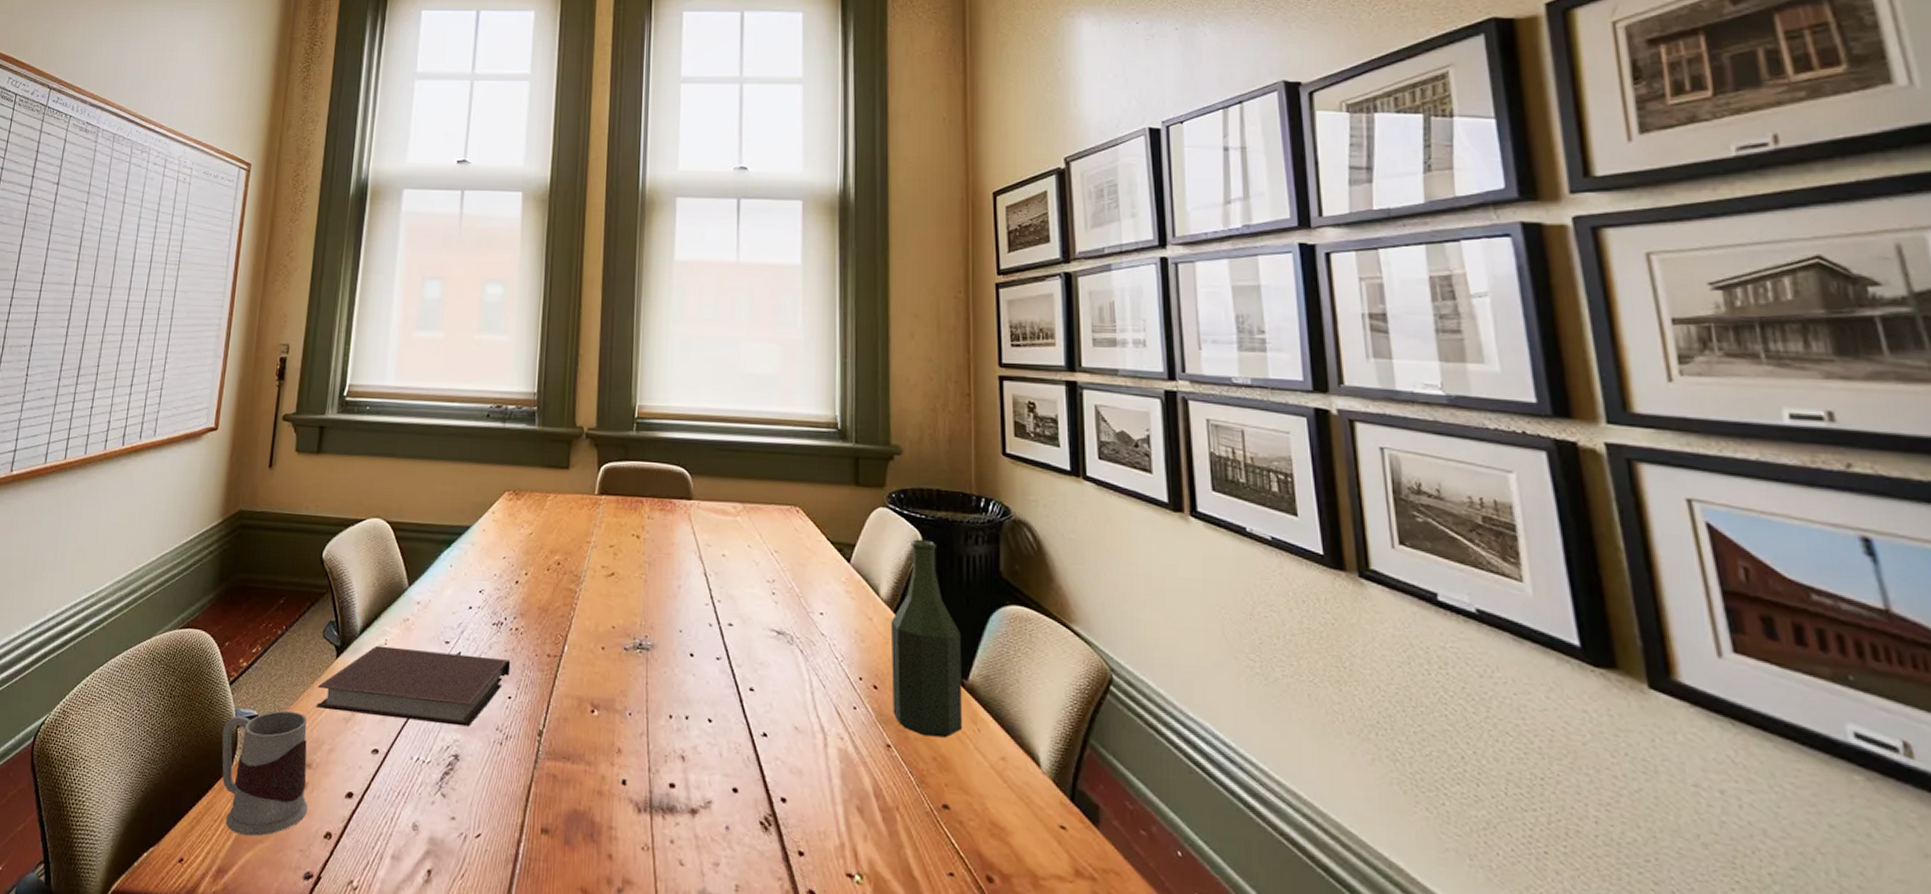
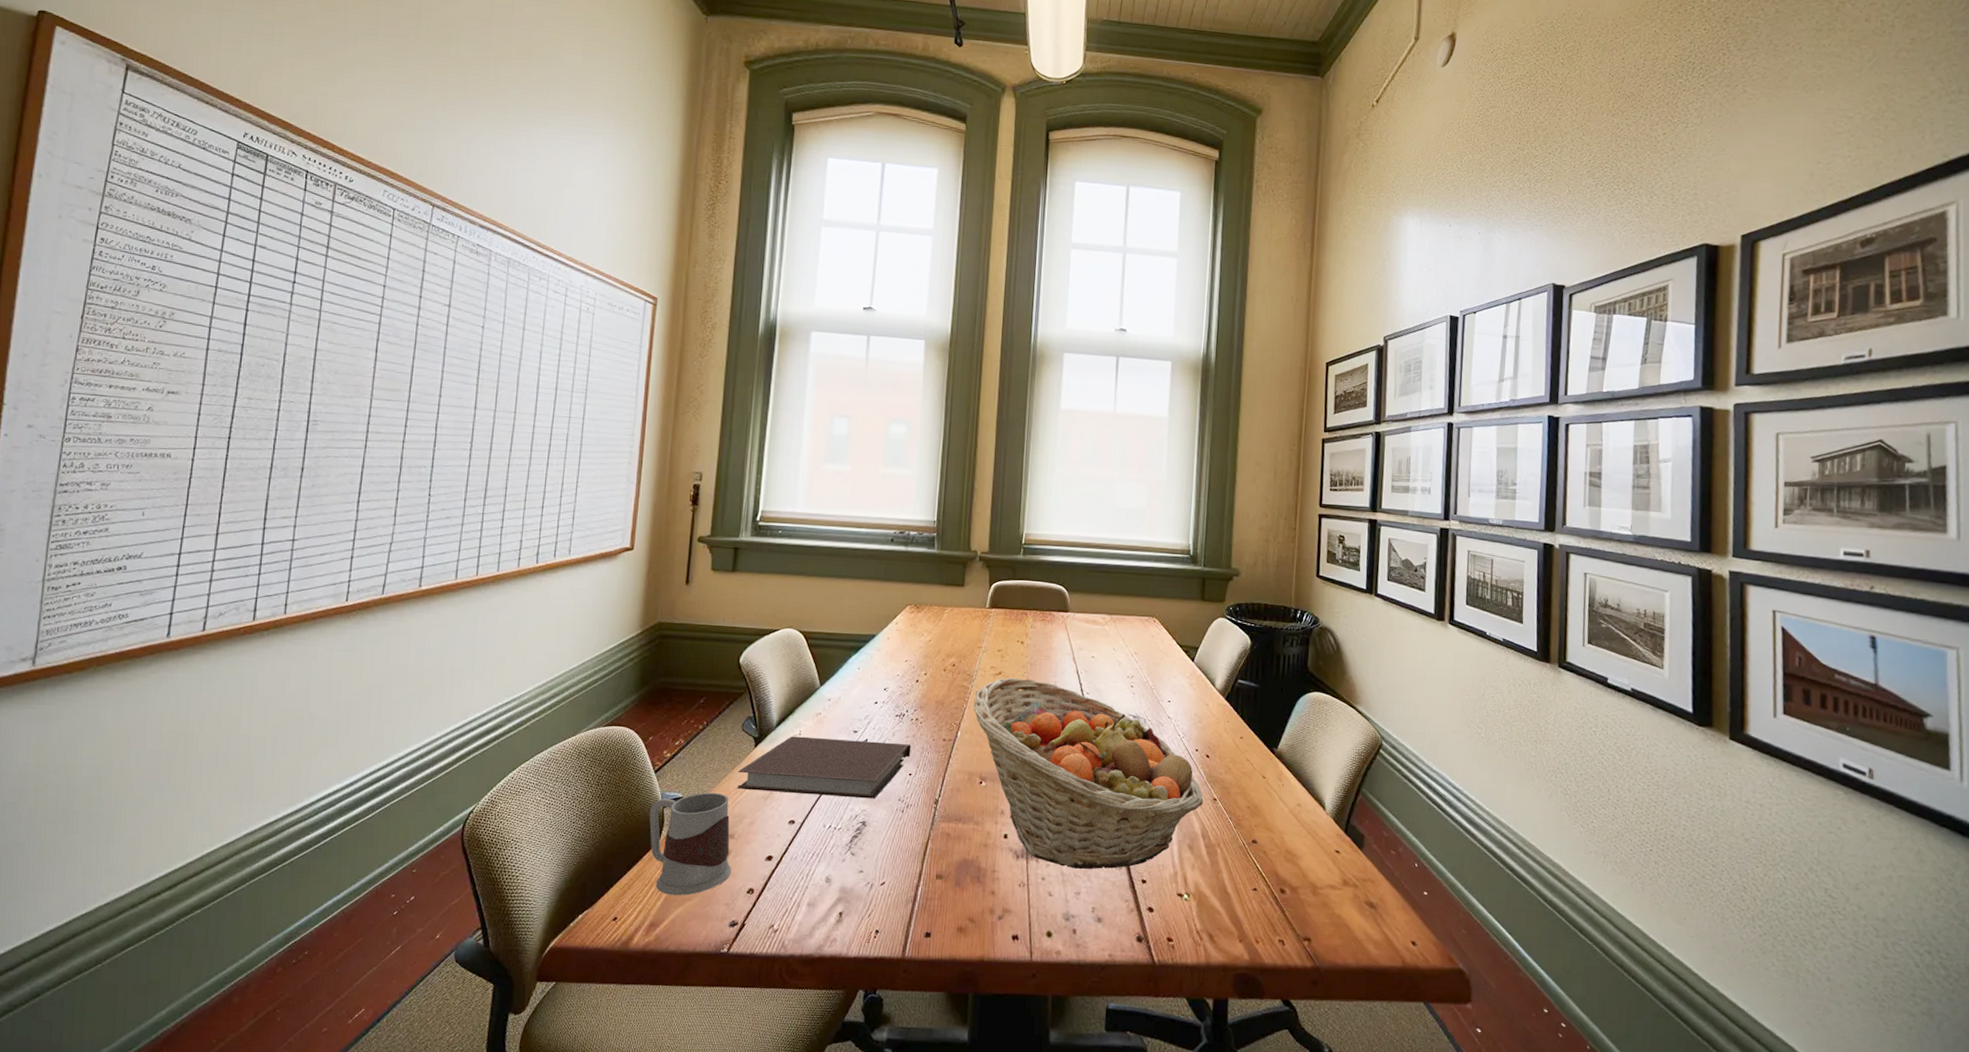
fruit basket: none [582,579,873,834] -> present [973,677,1203,870]
bottle: present [890,539,962,738] -> none [1220,642,1275,792]

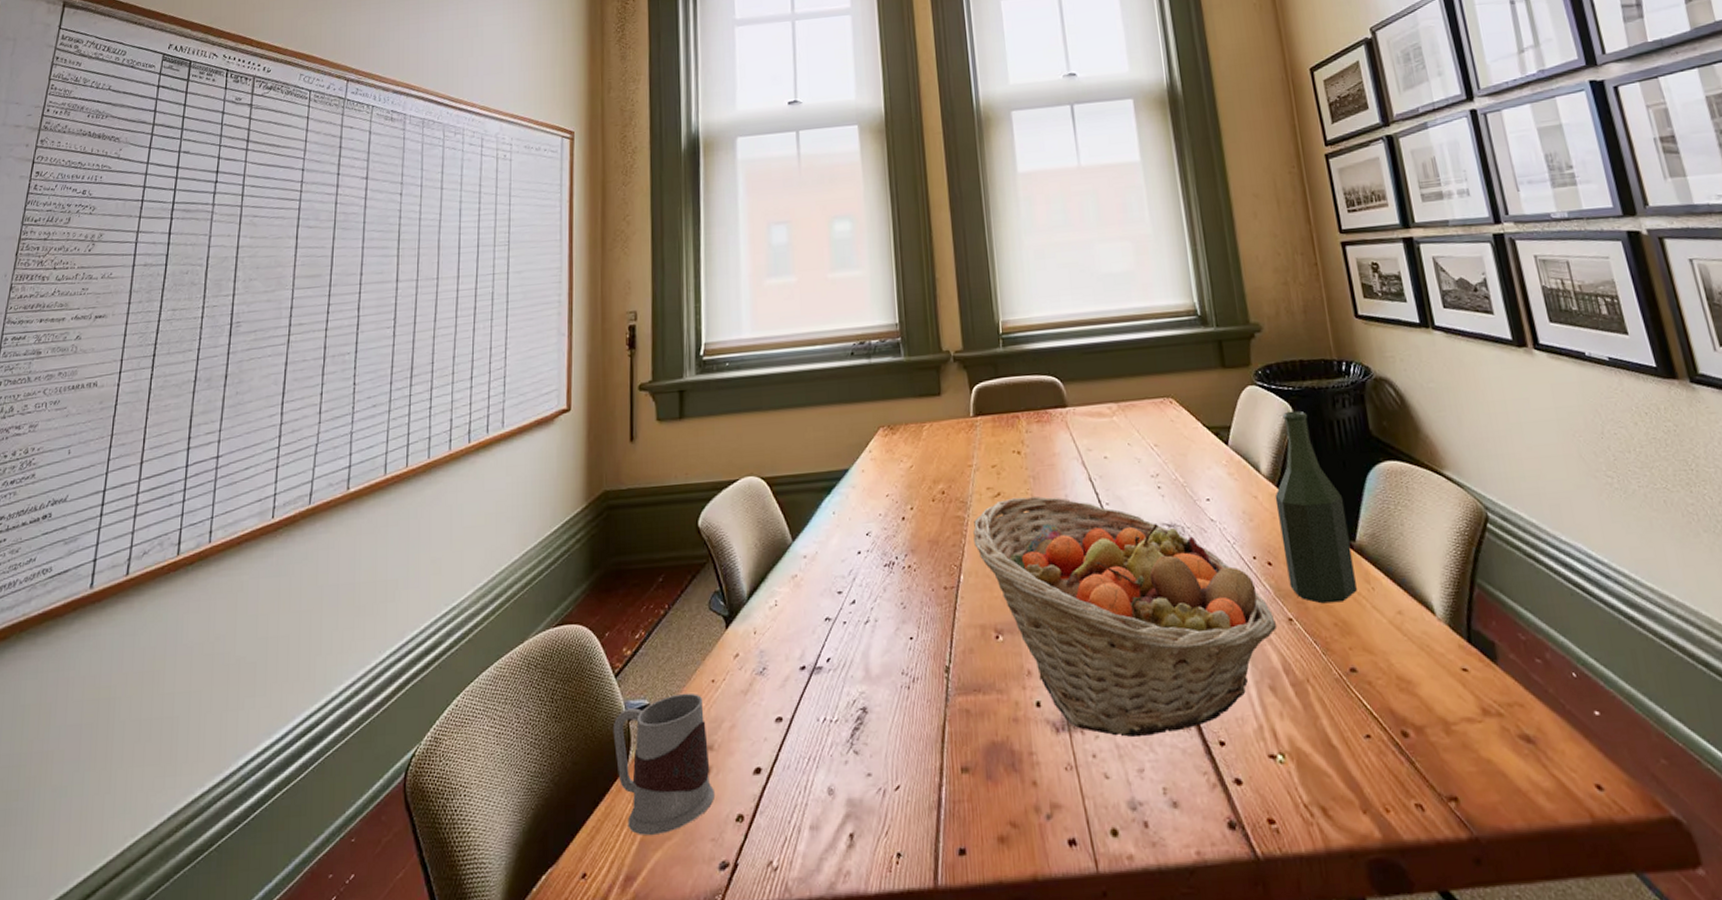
notebook: present [736,736,912,799] -> none [709,600,909,685]
bottle: none [1220,642,1275,792] -> present [1275,410,1357,604]

